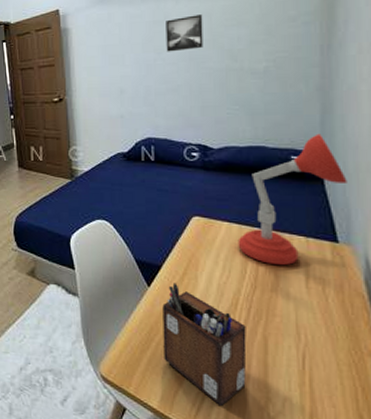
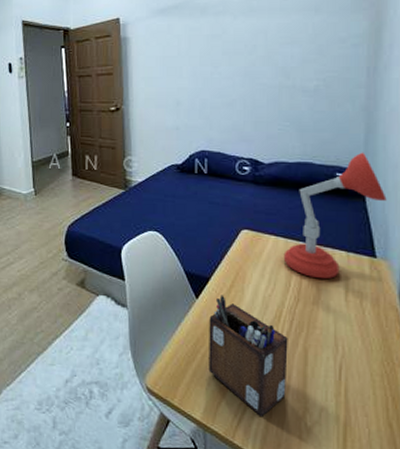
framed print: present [166,14,203,52] -> none [223,31,259,66]

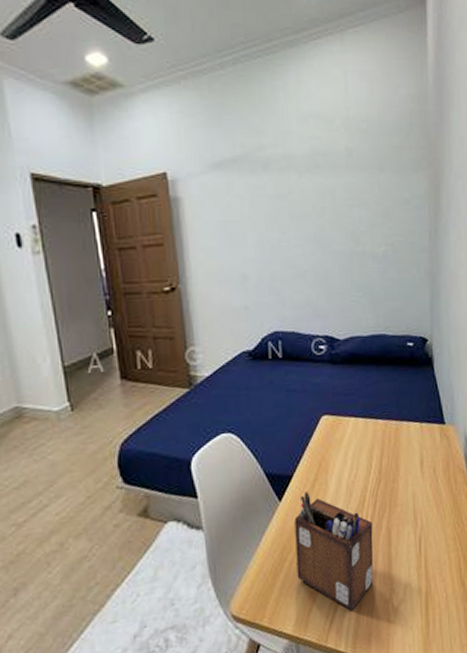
desk lamp: present [283,152,387,279] -> none [363,318,451,455]

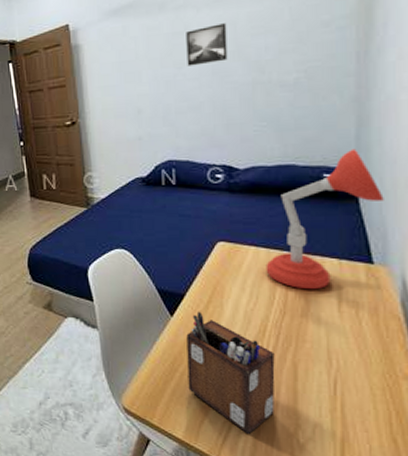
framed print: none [290,191,328,232] -> present [186,23,228,66]
desk lamp: none [363,318,451,455] -> present [265,148,384,290]

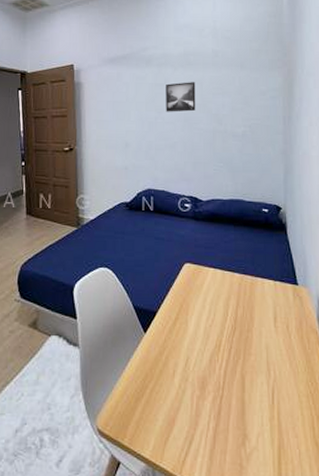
desk organizer: present [186,311,275,434] -> none [157,328,228,448]
desk lamp: present [265,148,384,290] -> none [221,190,304,308]

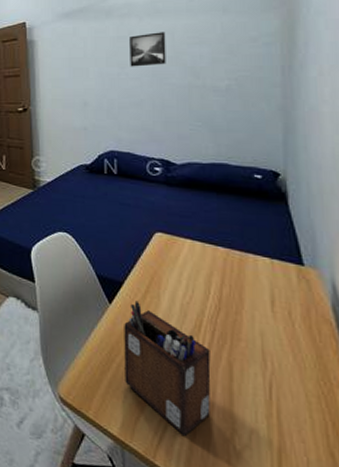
desk organizer: none [157,328,228,448] -> present [124,300,211,436]

